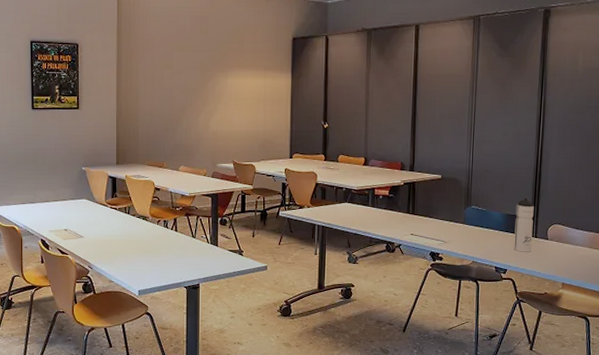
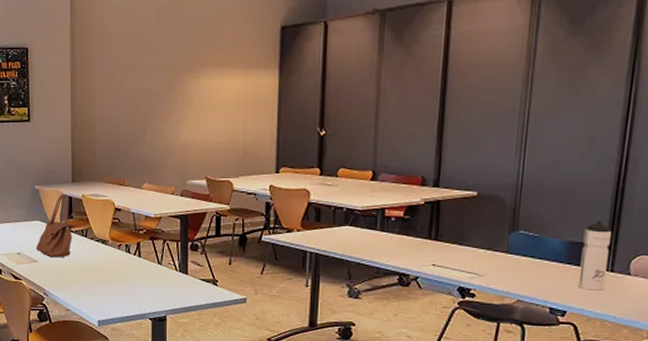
handbag: none [82,174,116,233] -> present [36,193,73,258]

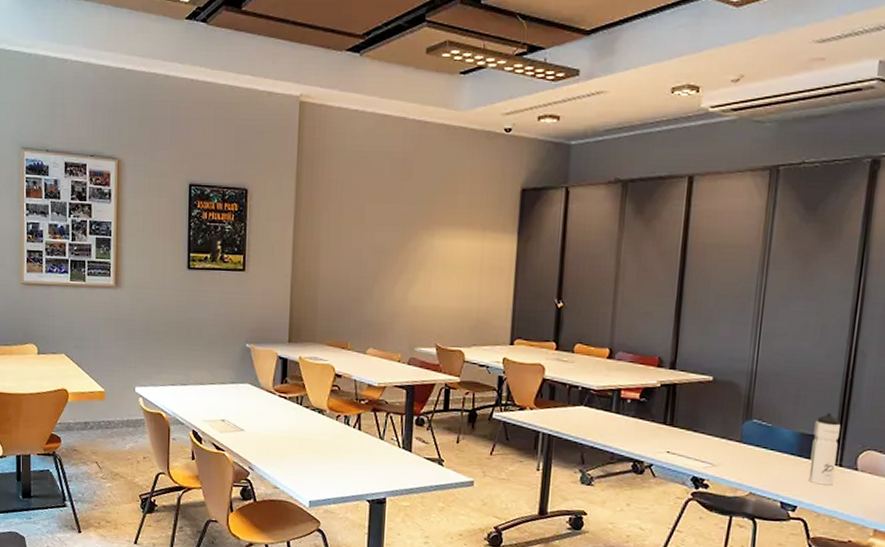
handbag: present [36,193,73,258] -> none [243,354,286,427]

